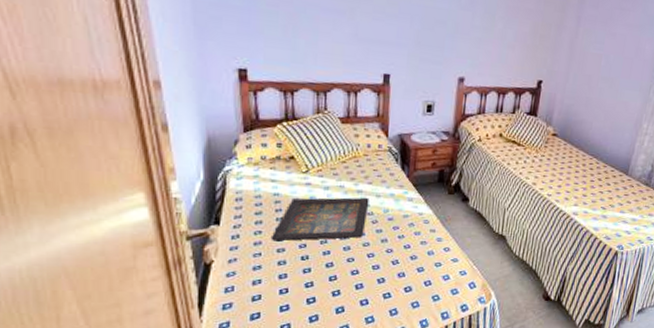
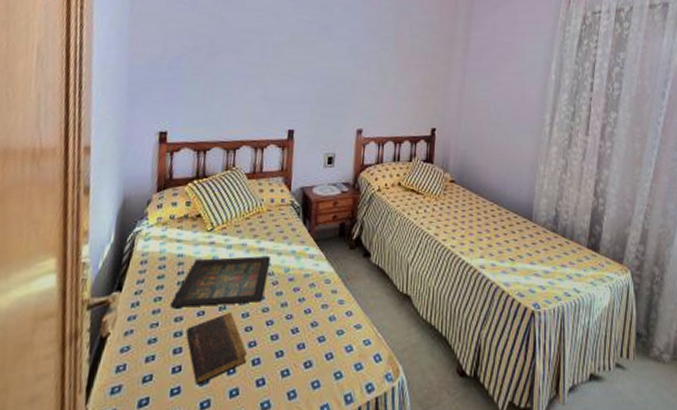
book: none [290,245,350,304] -> present [186,312,247,385]

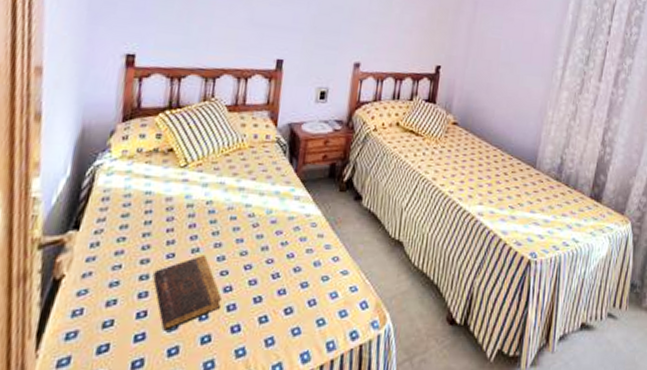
icon panel: present [169,255,271,309] -> none [135,195,252,250]

